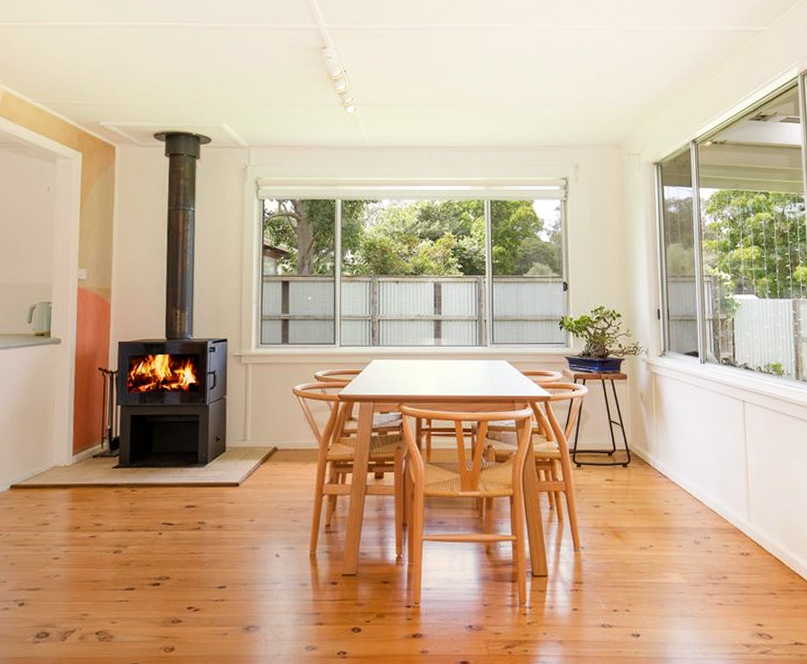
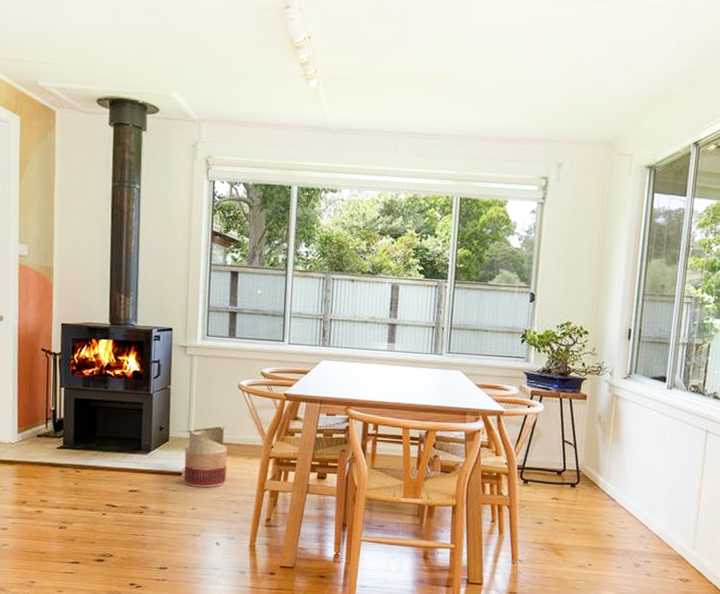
basket: none [241,432,284,497] -> present [183,426,227,488]

